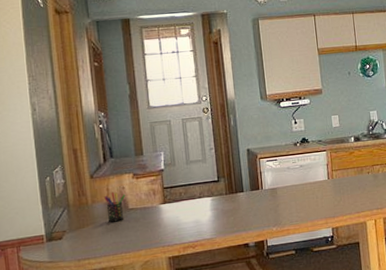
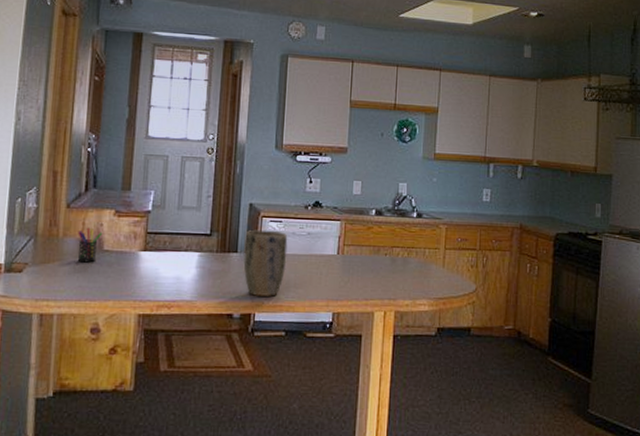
plant pot: none [248,168,287,226] -> present [243,229,288,297]

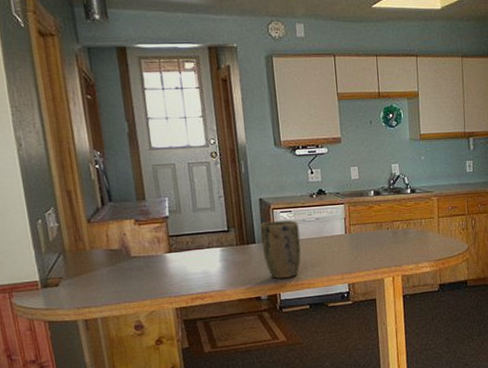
pen holder: present [78,227,103,263] -> none [103,238,128,270]

